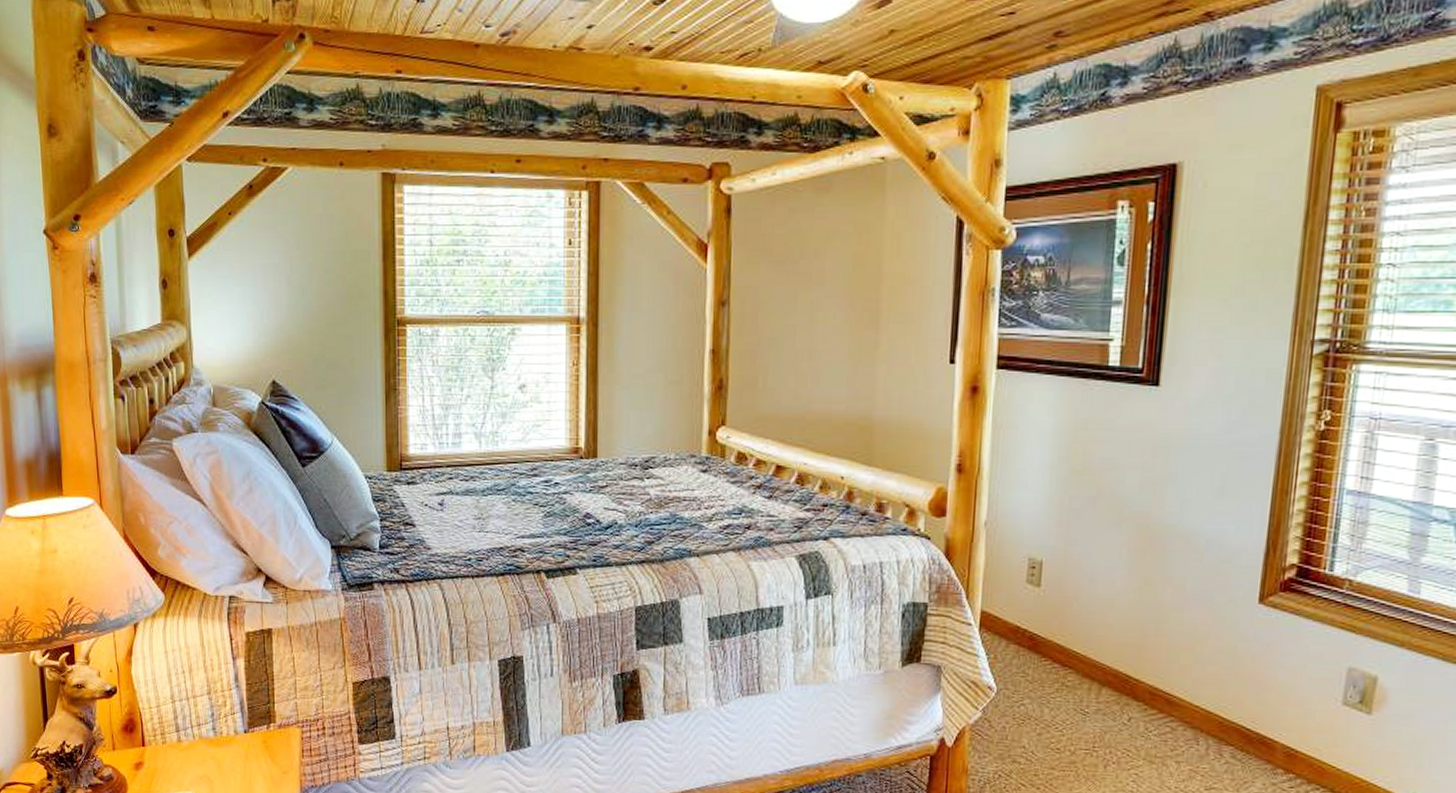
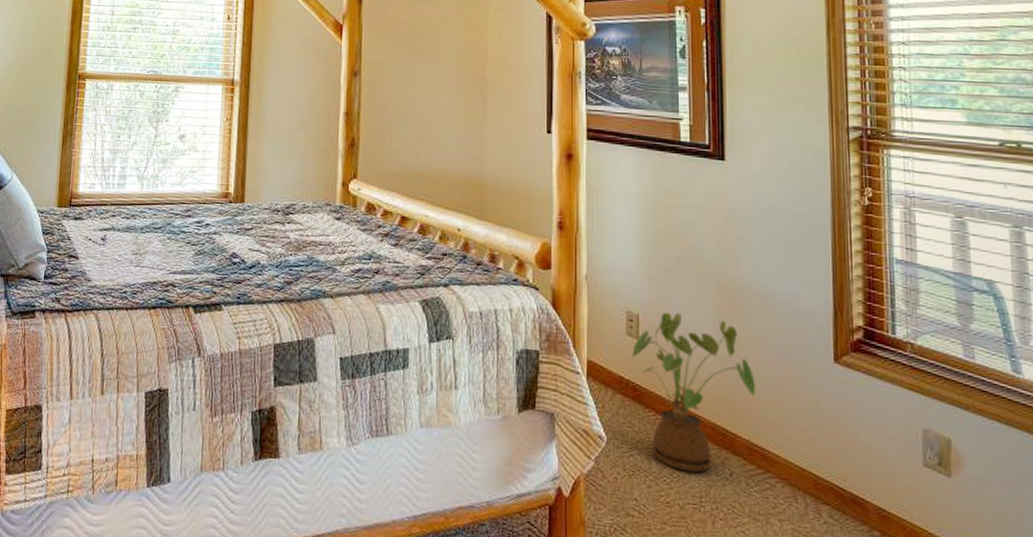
house plant: none [1029,557,1167,719] -> present [630,312,756,473]

